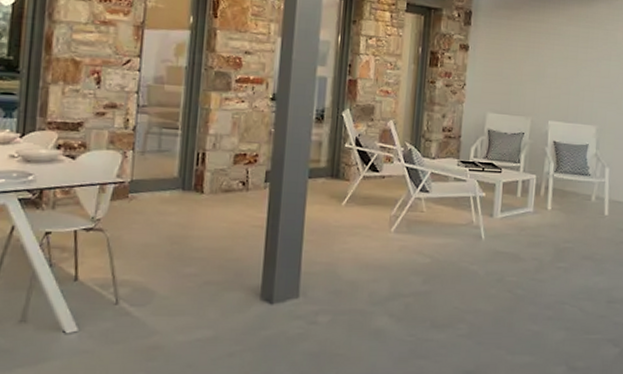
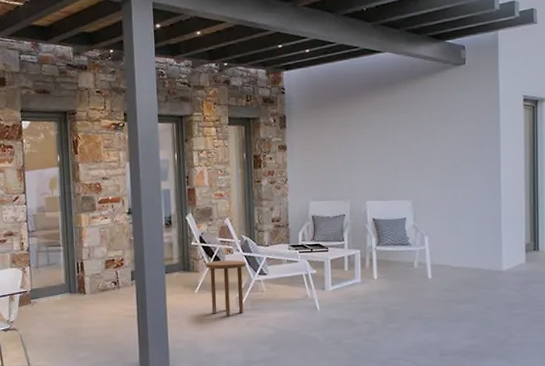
side table: none [358,169,407,237] -> present [205,260,247,316]

